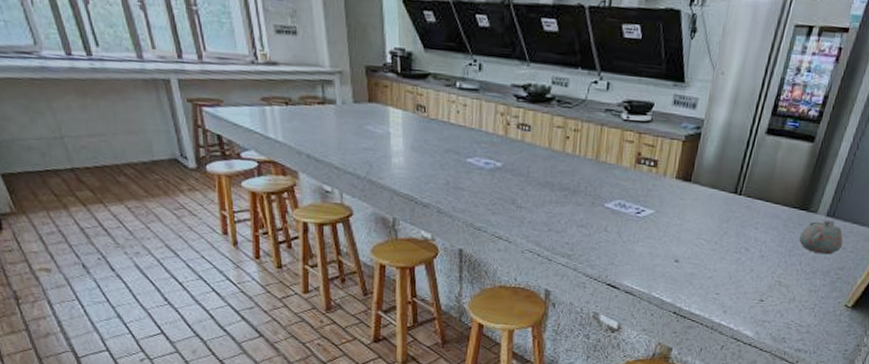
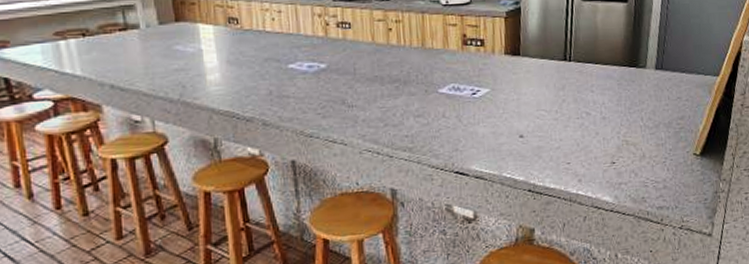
teapot: present [799,219,843,255] -> none [635,72,677,107]

